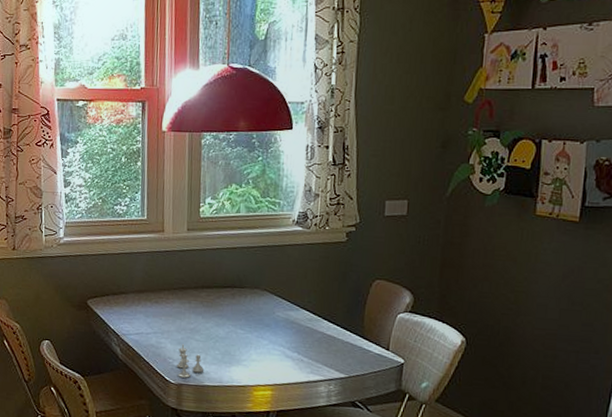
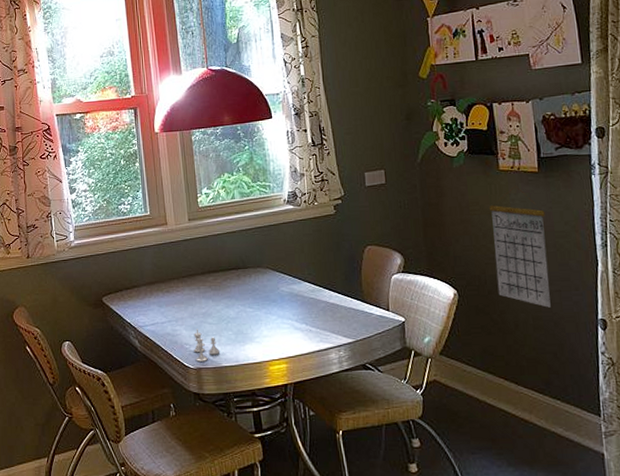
calendar: none [510,234,578,368] -> present [489,186,551,308]

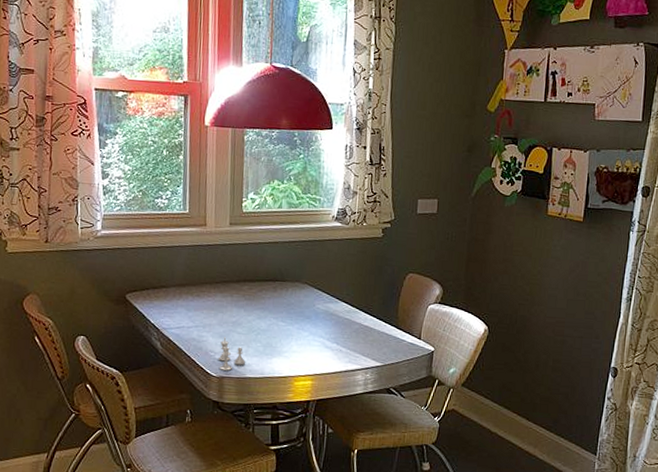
calendar: present [489,186,551,308] -> none [526,232,582,352]

